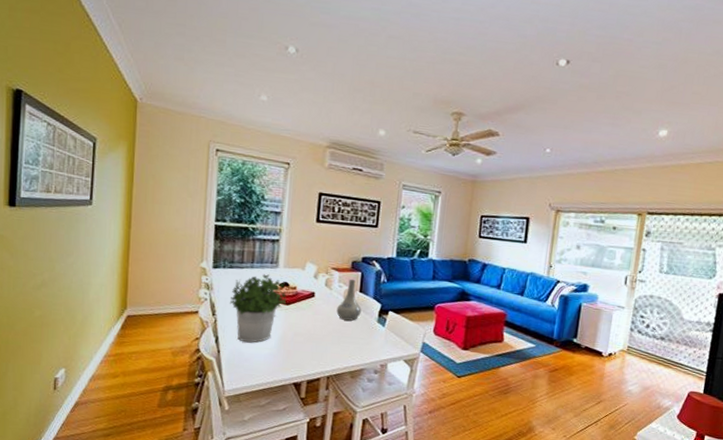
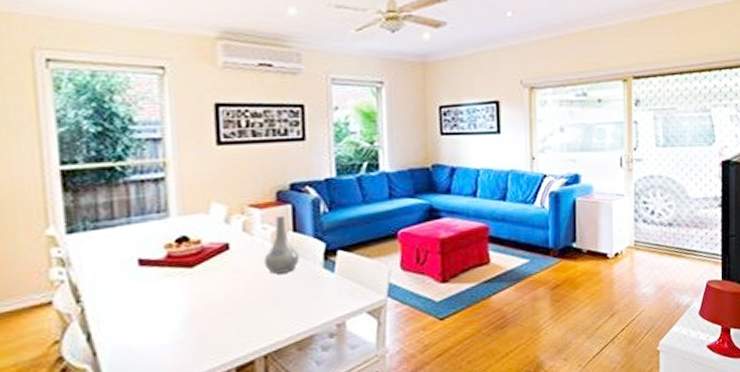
potted plant: present [229,274,286,343] -> none [100,229,188,333]

